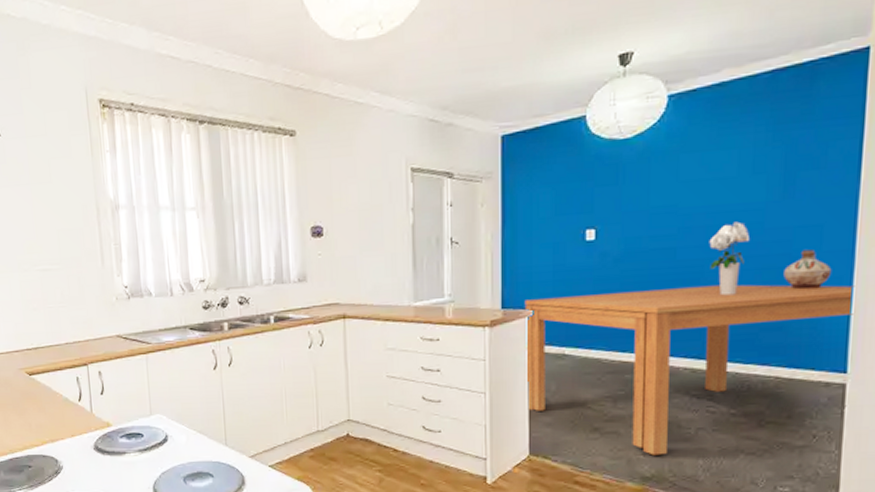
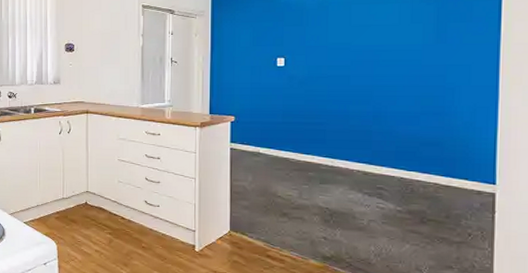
dining table: present [524,284,855,456] -> none [227,106,500,240]
bouquet: present [709,221,749,296] -> none [376,58,409,116]
ceramic jug: present [783,250,832,290] -> none [439,84,480,115]

